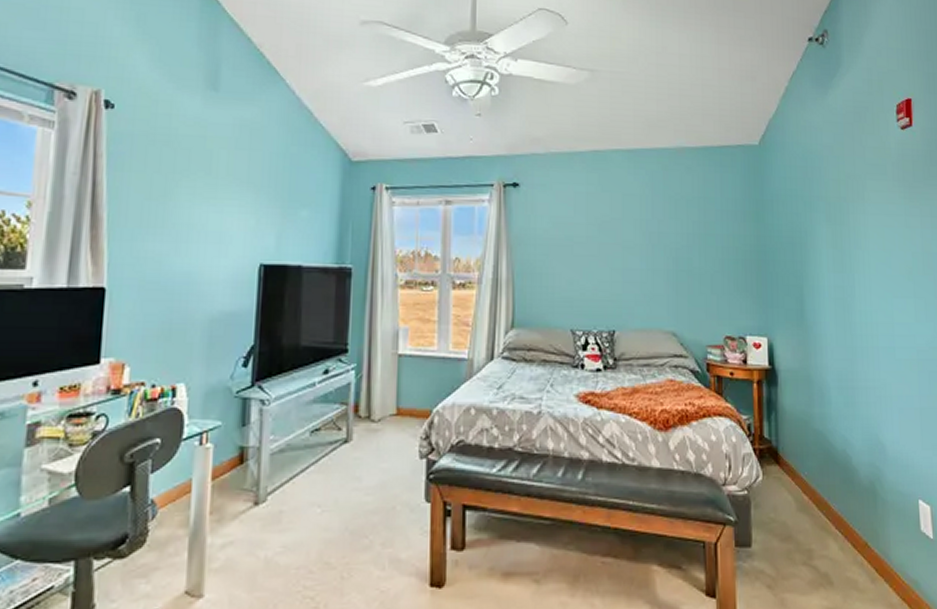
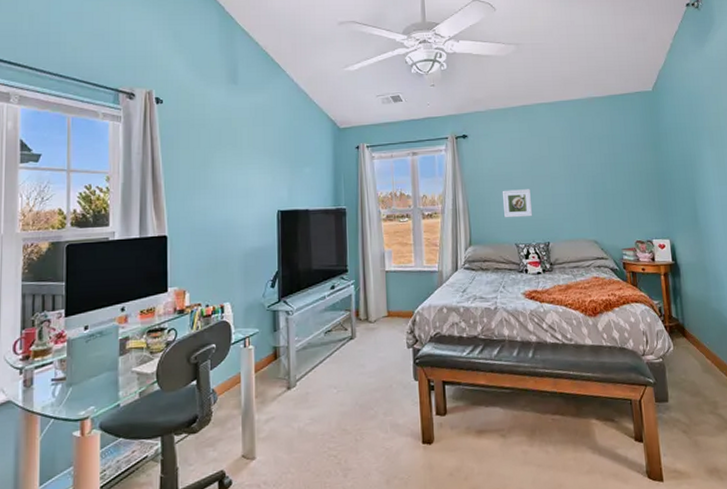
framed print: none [558,259,596,296] -> present [502,189,533,218]

